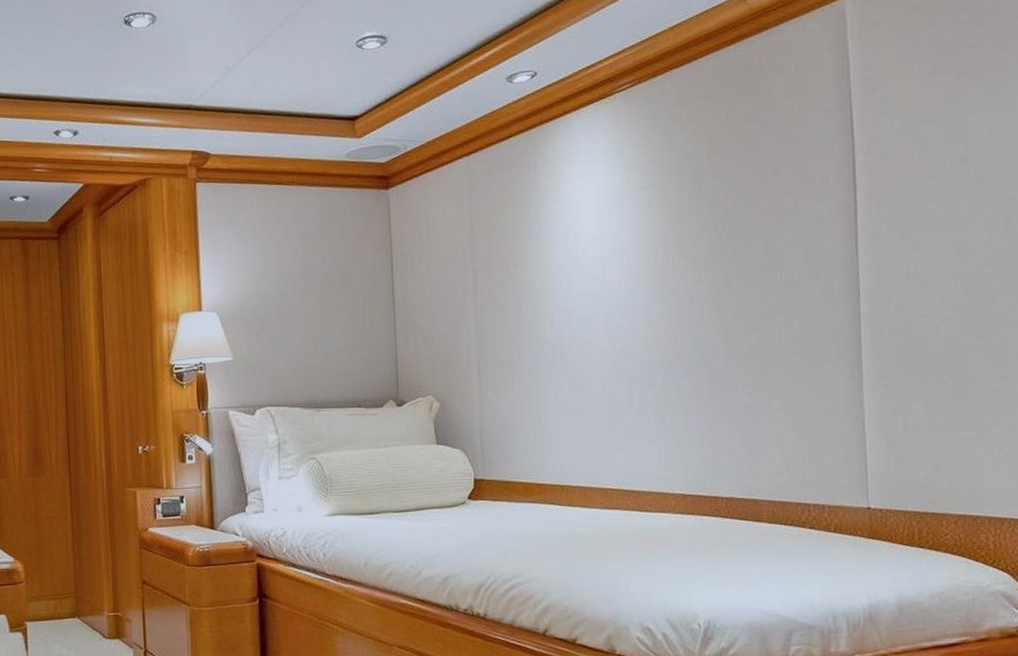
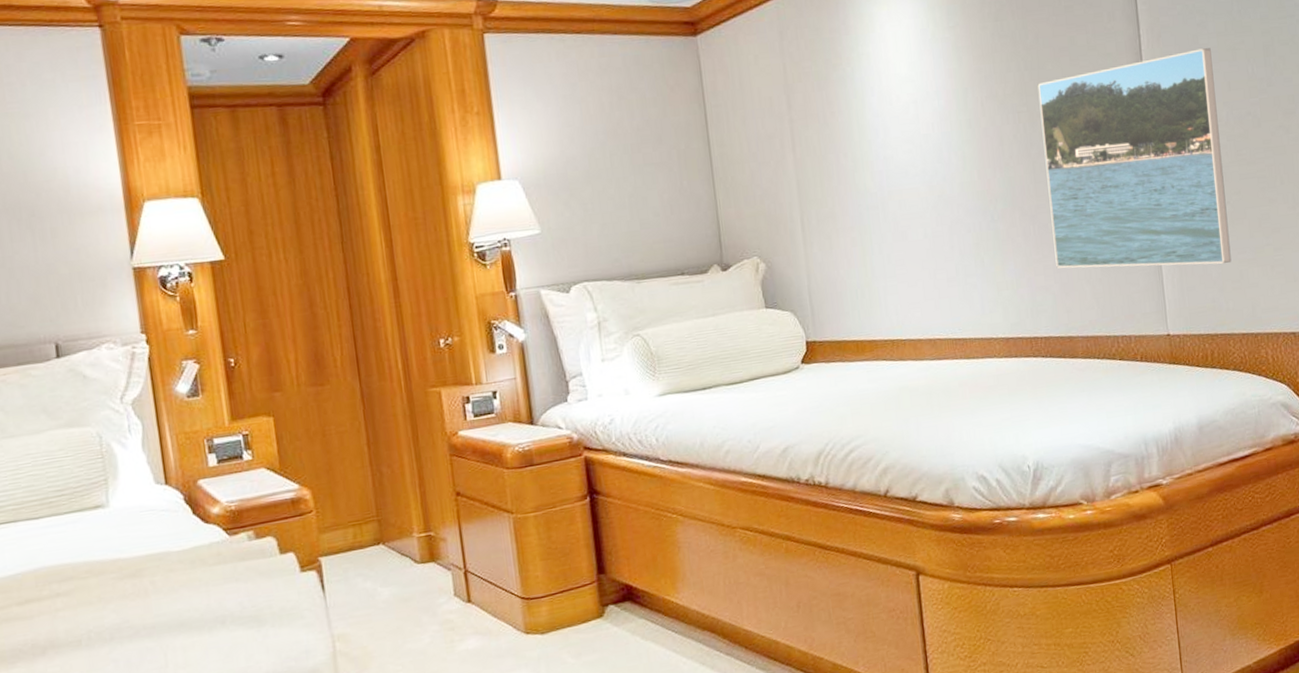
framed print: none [735,215,950,440] -> present [1037,48,1232,269]

